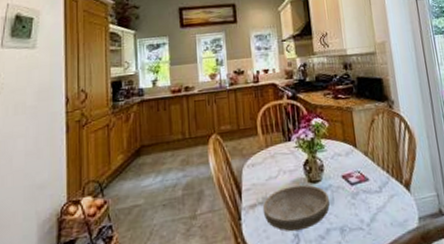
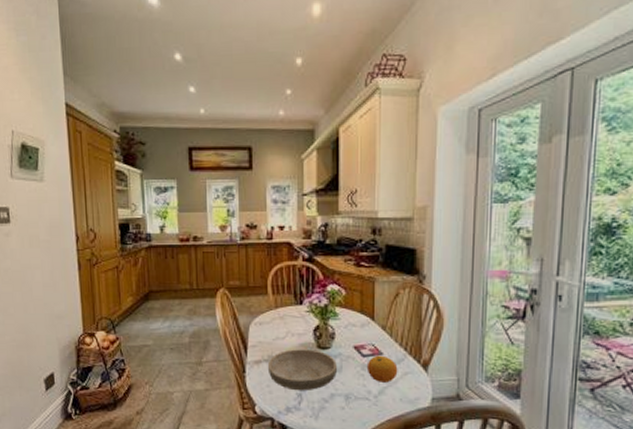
fruit: none [356,181,385,209] -> present [366,355,398,383]

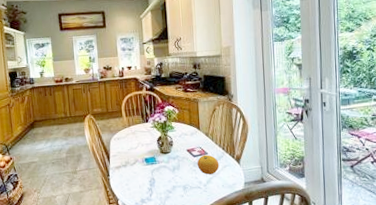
bowl: present [267,349,338,391] -> none [125,154,177,187]

